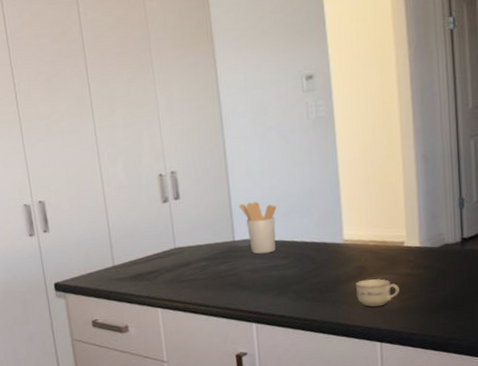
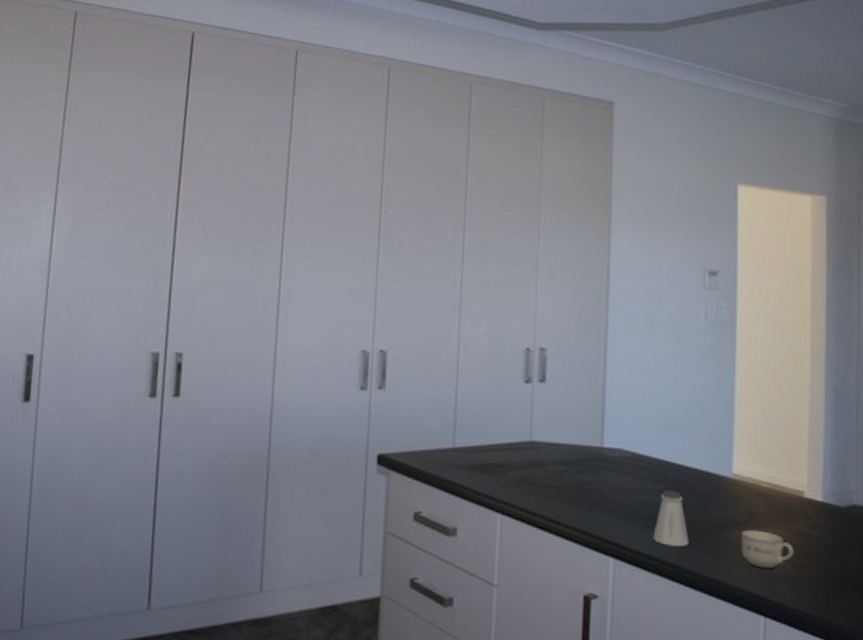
utensil holder: present [239,201,277,254] -> none [613,403,657,472]
saltshaker: none [284,263,314,306] -> present [653,490,689,547]

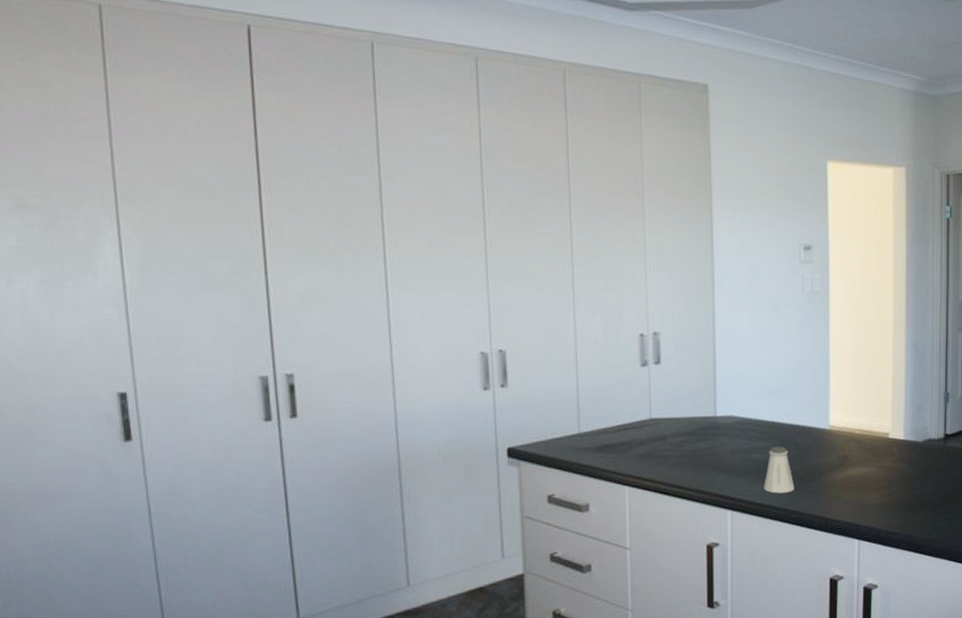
cup: present [740,530,794,569] -> none [837,470,881,501]

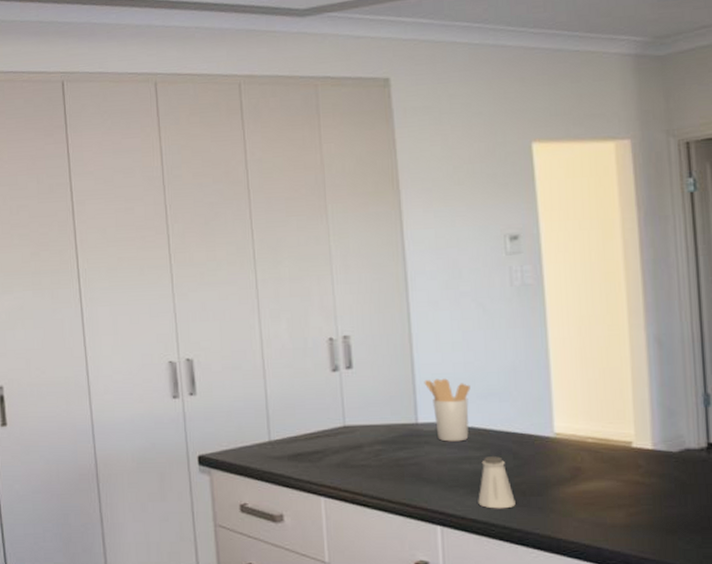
utensil holder: none [723,375,763,434] -> present [424,378,471,442]

